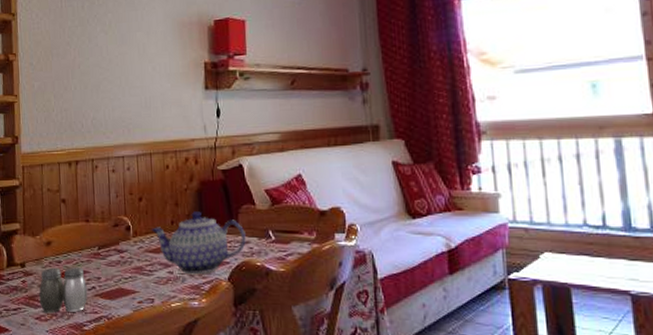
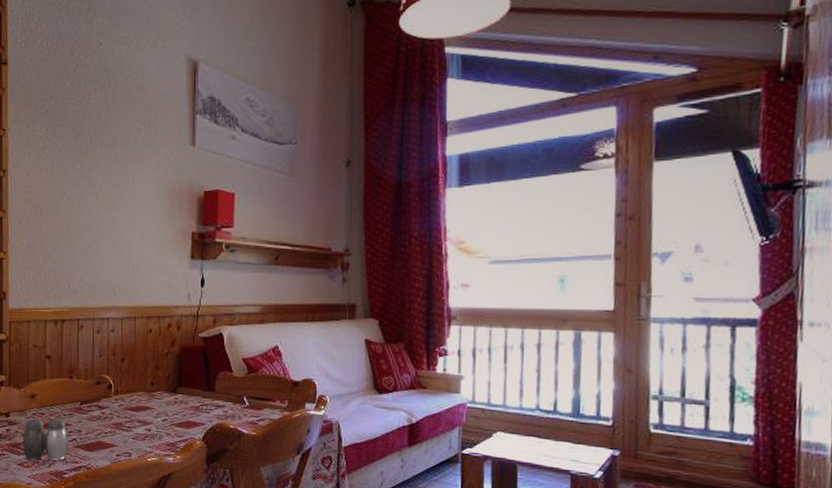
teapot: present [151,211,246,275] -> none [131,375,221,433]

